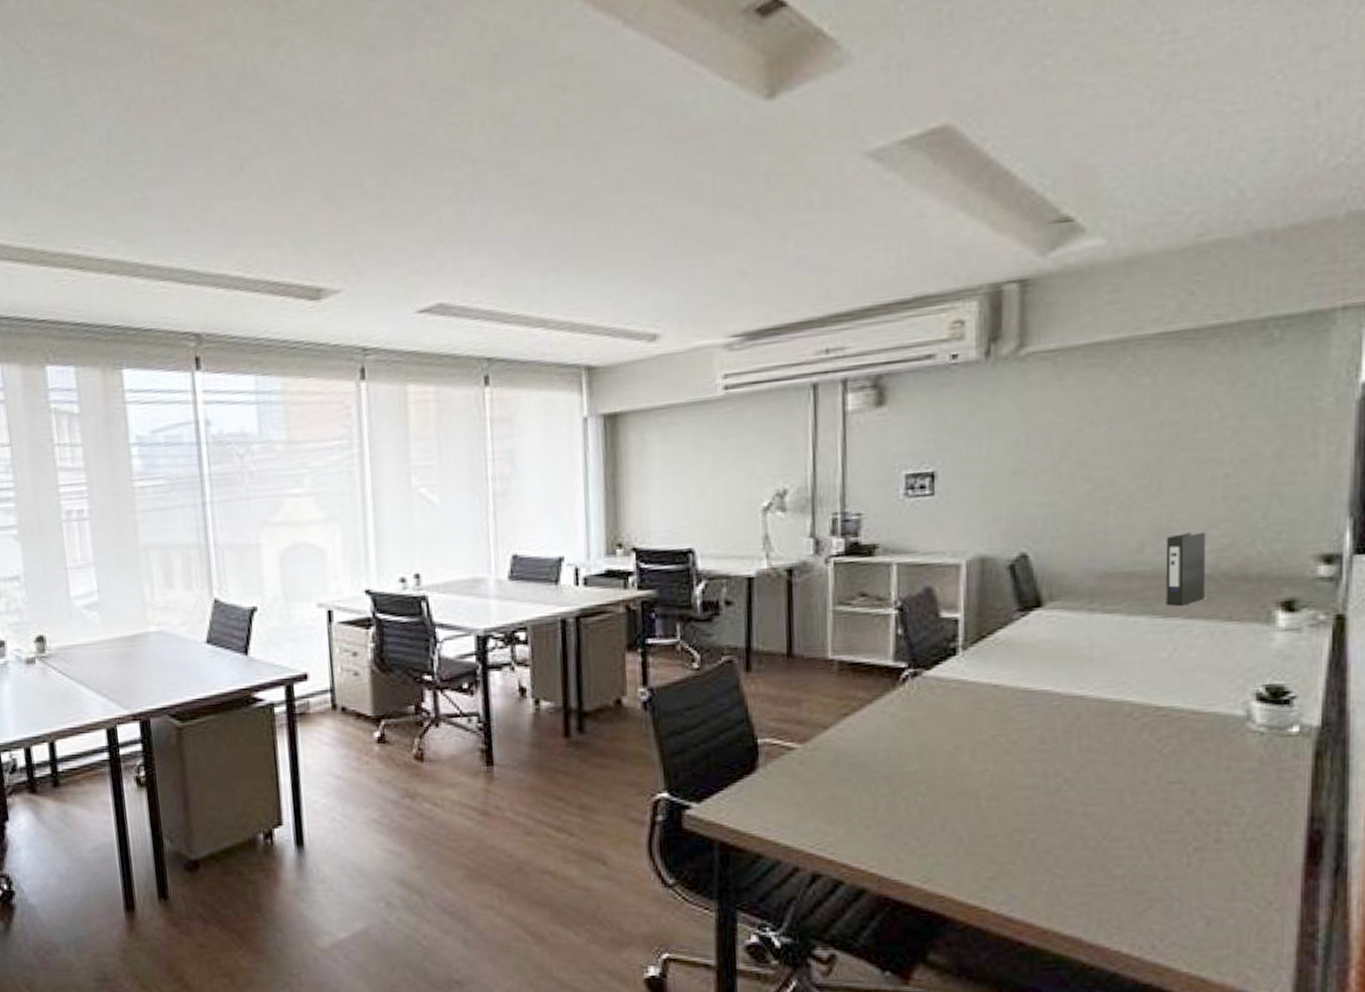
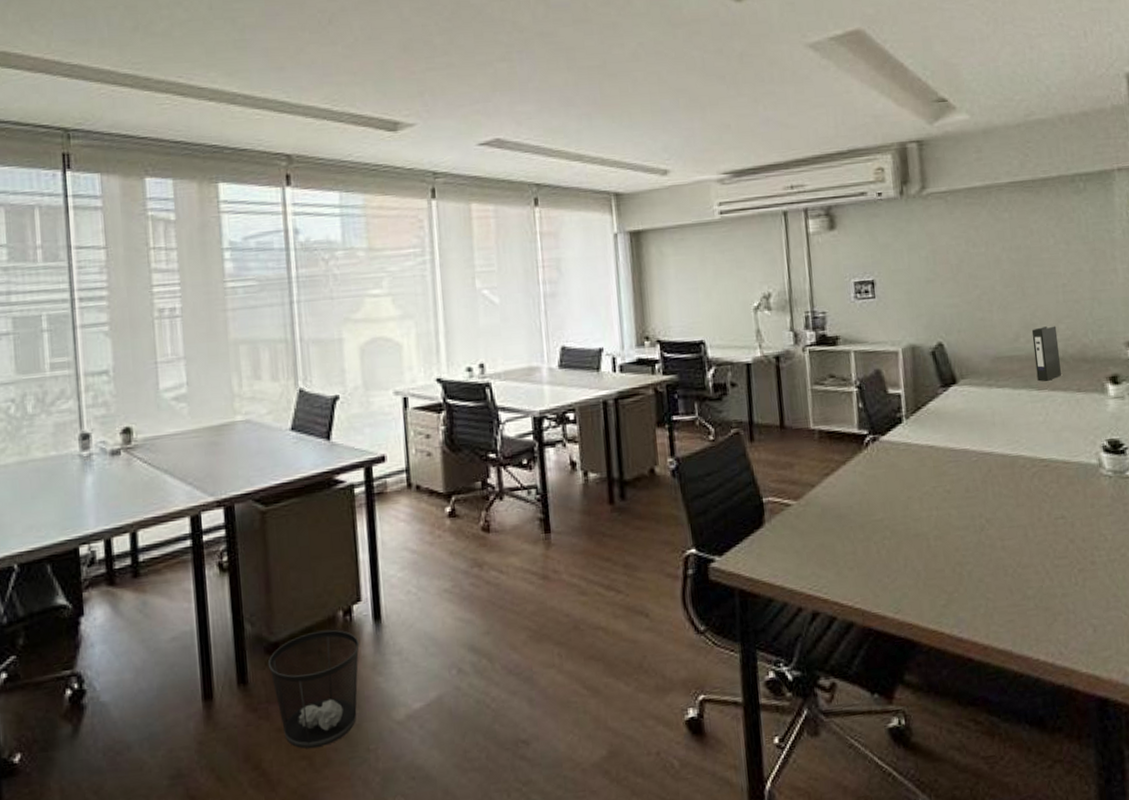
waste bin: none [187,852,281,966] -> present [267,629,360,749]

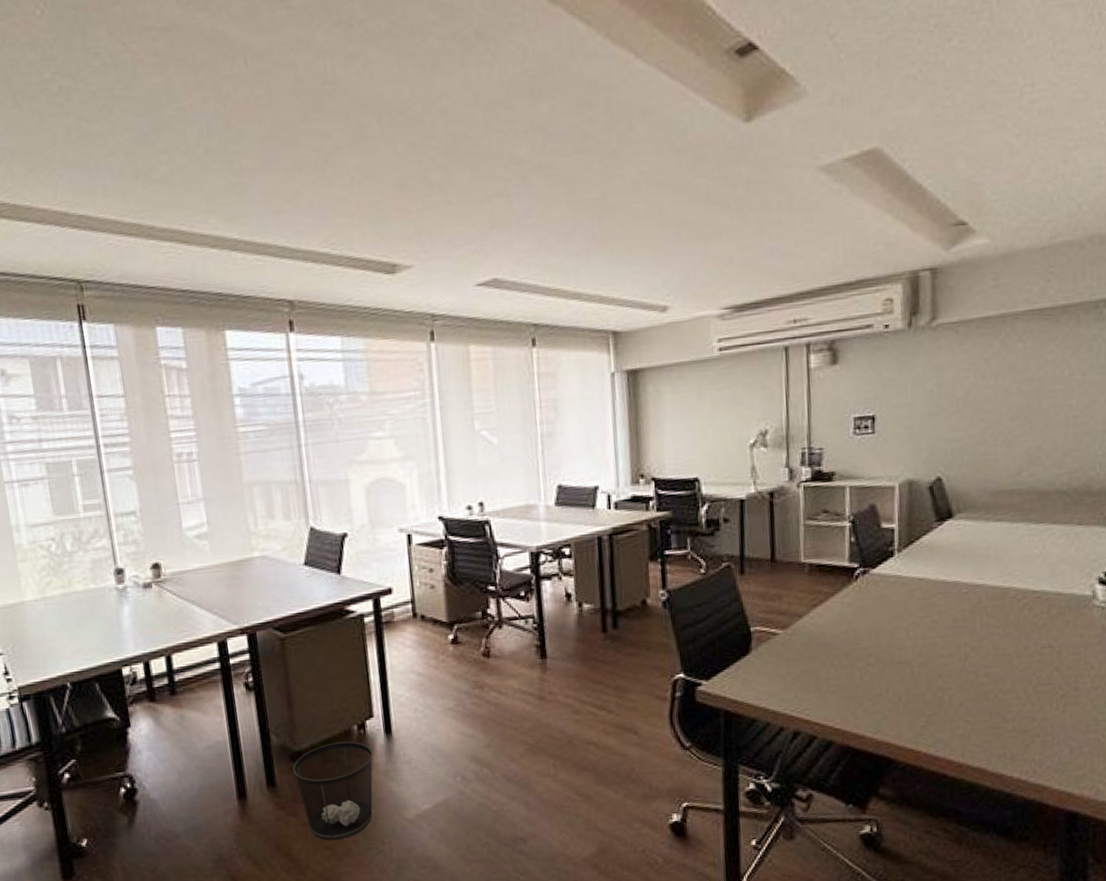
binder: present [1031,326,1061,382] -> none [1036,459,1063,515]

